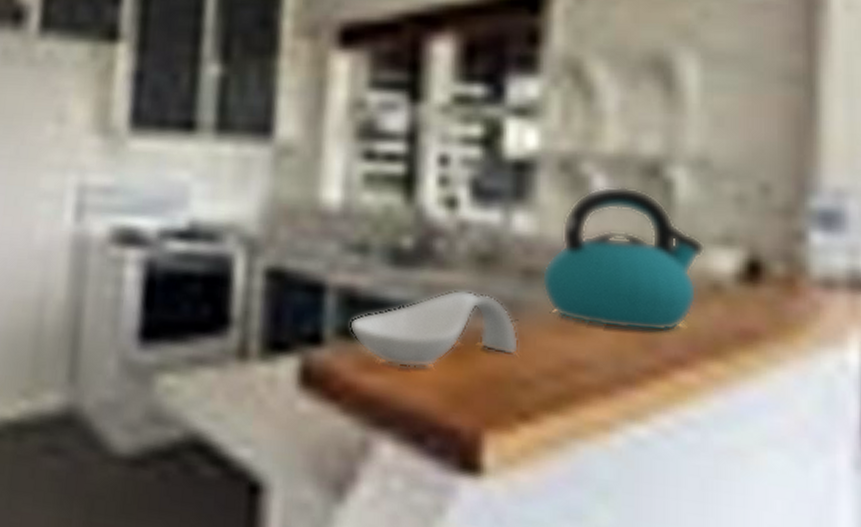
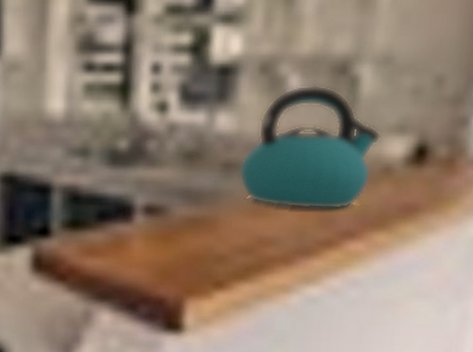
spoon rest: present [349,289,520,368] -> none [73,183,218,251]

